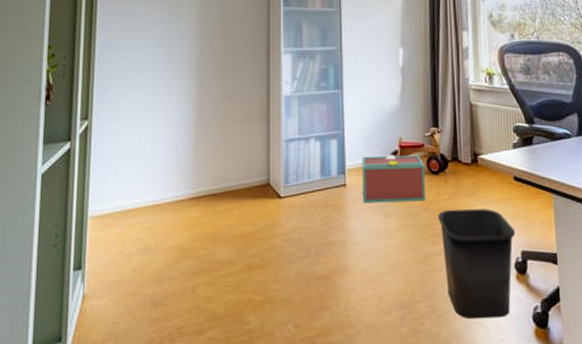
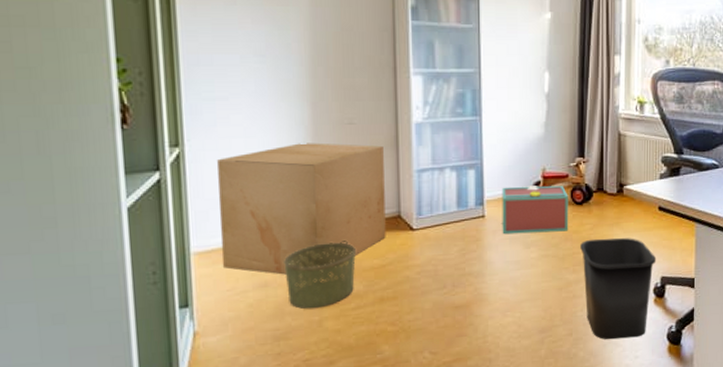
cardboard box: none [113,115,256,242] -> present [217,143,386,276]
basket: none [165,207,228,275] -> present [284,240,356,309]

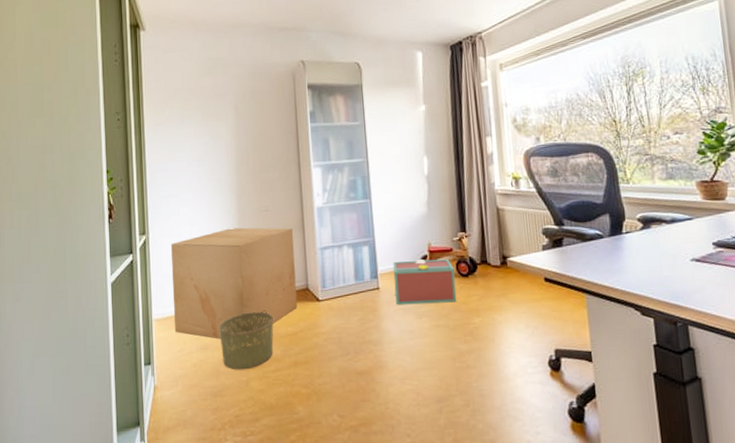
waste bin: present [580,238,657,340] -> none [469,309,548,413]

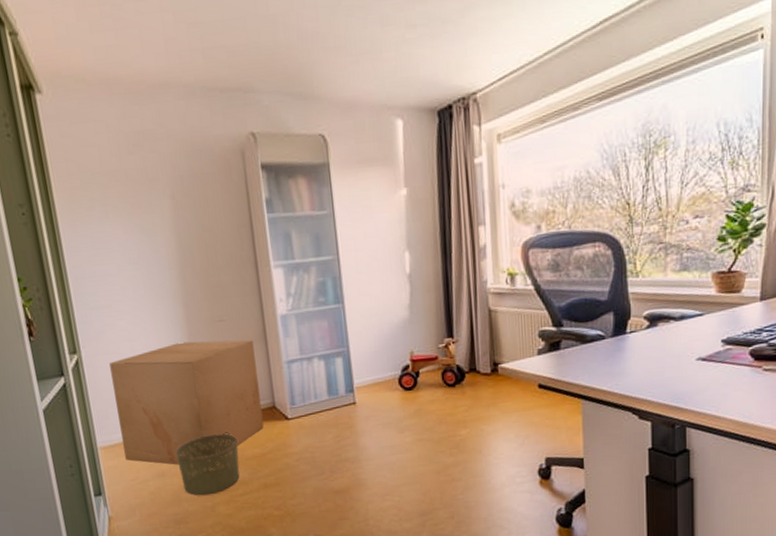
toy box: present [393,259,457,305] -> none [370,368,442,420]

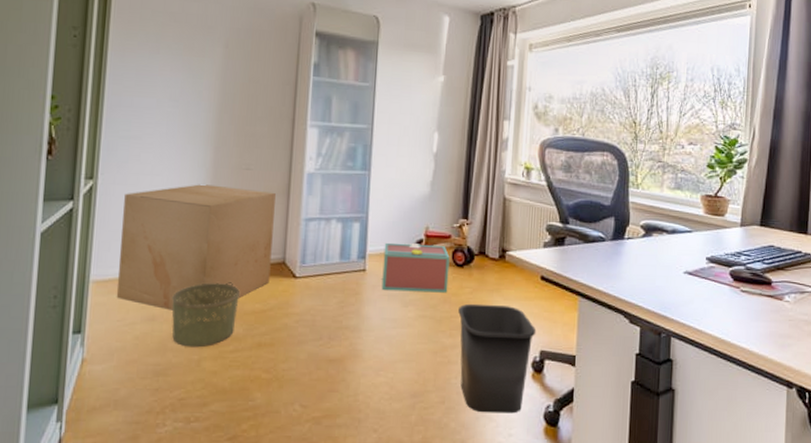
toy box: none [370,368,442,420] -> present [381,242,450,293]
waste bin: none [456,418,540,523] -> present [458,303,537,414]

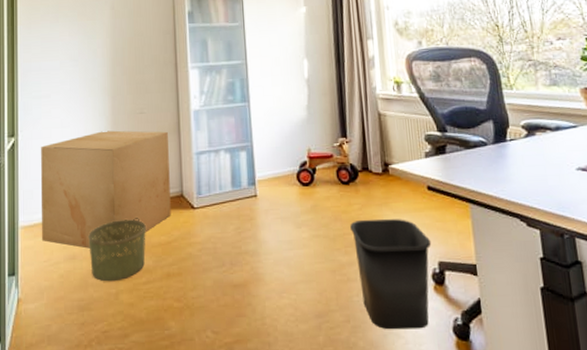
toy box: present [381,242,450,293] -> none [271,166,337,214]

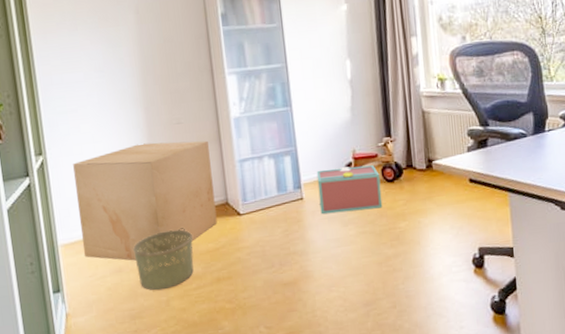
toy box: none [271,166,337,214] -> present [316,165,383,215]
waste bin: present [350,218,432,330] -> none [395,211,473,311]

